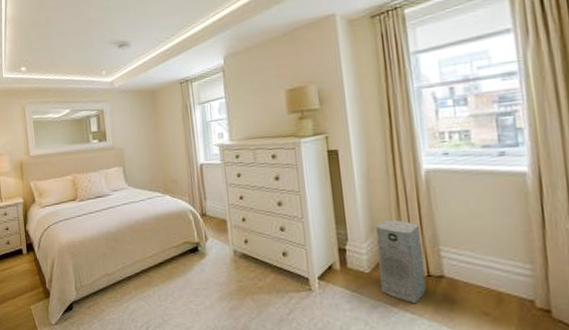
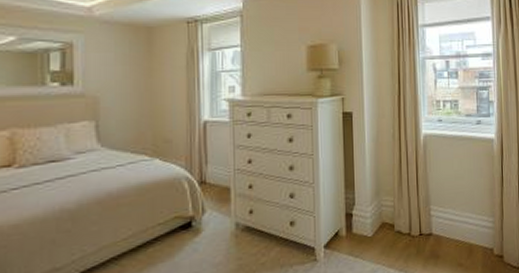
air purifier: present [375,220,426,304] -> none [380,182,418,263]

